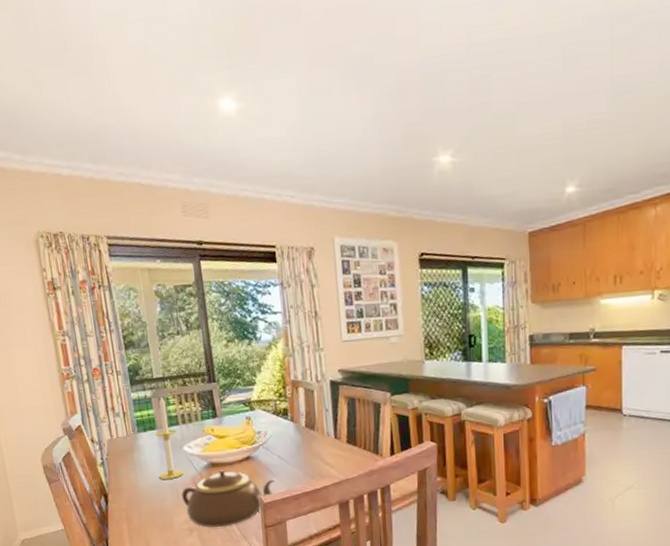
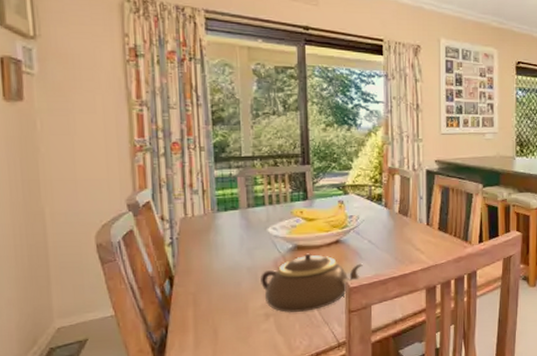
candle: present [155,396,184,479] -> none [237,176,265,262]

